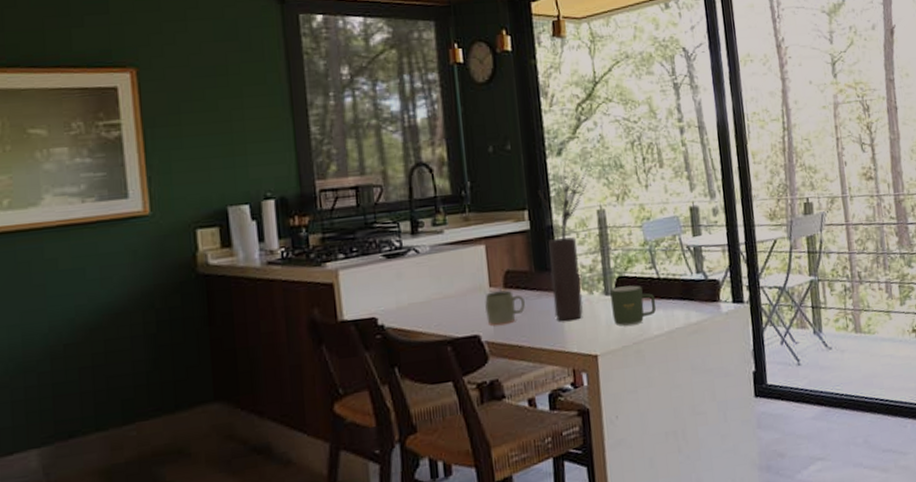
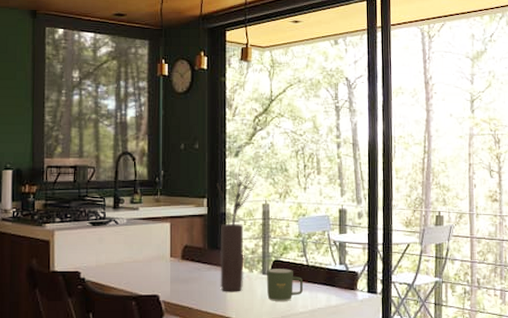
mug: present [485,290,525,326] -> none [165,261,197,289]

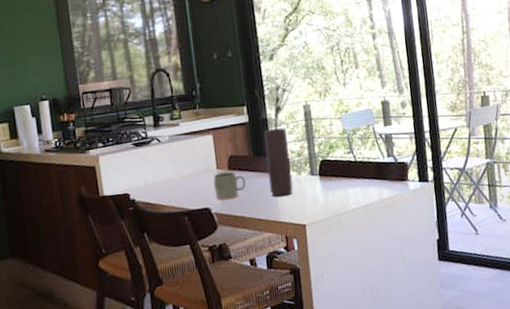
mug: none [165,261,197,289] -> present [213,171,246,201]
mug: present [267,269,304,301] -> none [315,167,354,201]

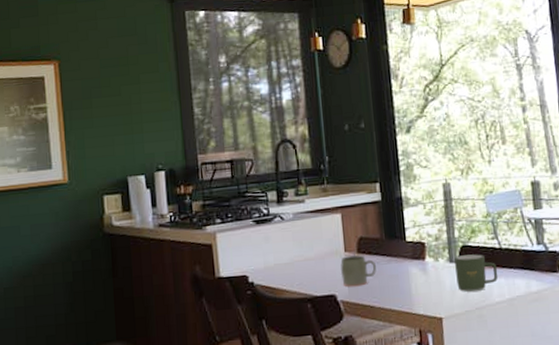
vase: present [254,68,295,197] -> none [388,142,434,285]
mug: none [315,167,354,201] -> present [454,254,498,292]

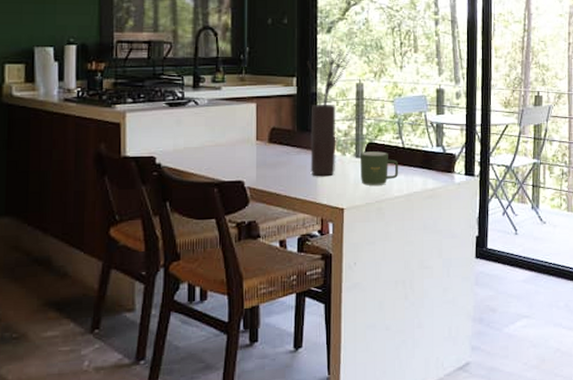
mug: present [340,255,376,287] -> none [251,144,285,175]
vase: none [388,142,434,285] -> present [307,42,352,176]

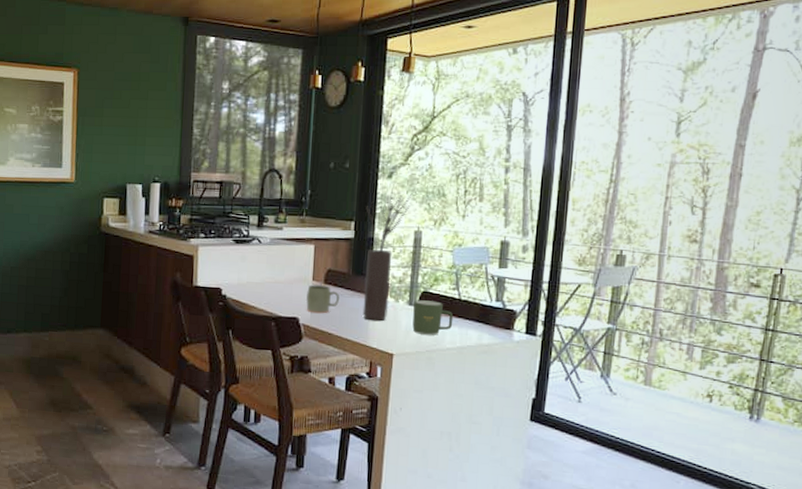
mug: none [251,144,285,175] -> present [306,284,339,314]

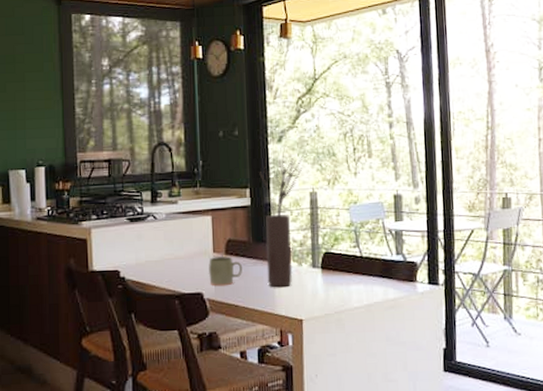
mug: present [412,300,454,335] -> none [317,261,358,296]

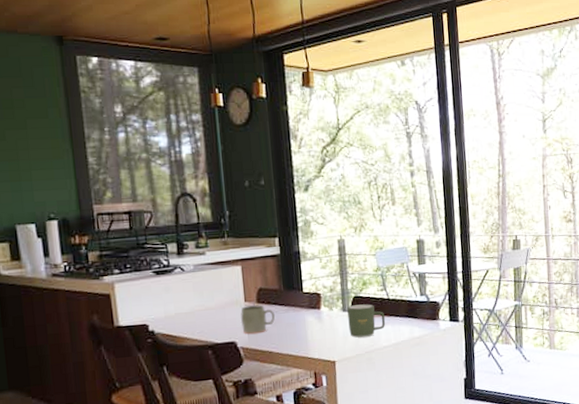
vase: present [259,151,304,287] -> none [287,200,331,332]
mug: none [317,261,358,296] -> present [347,304,386,338]

